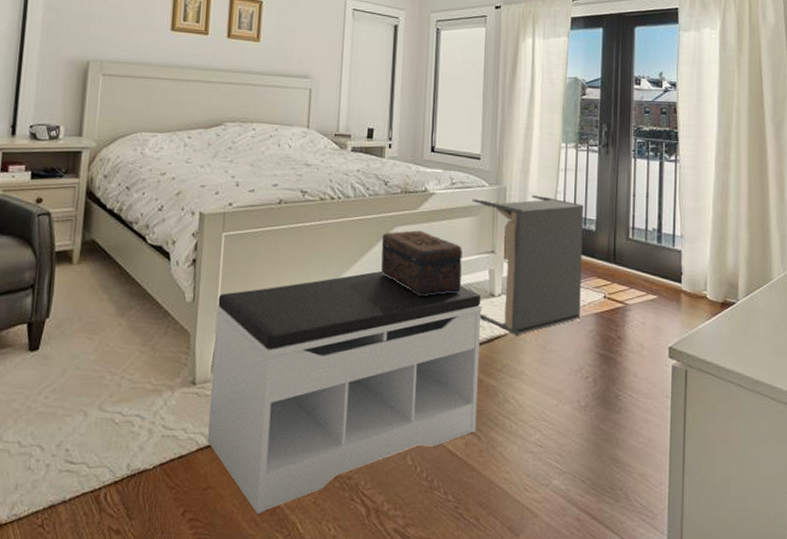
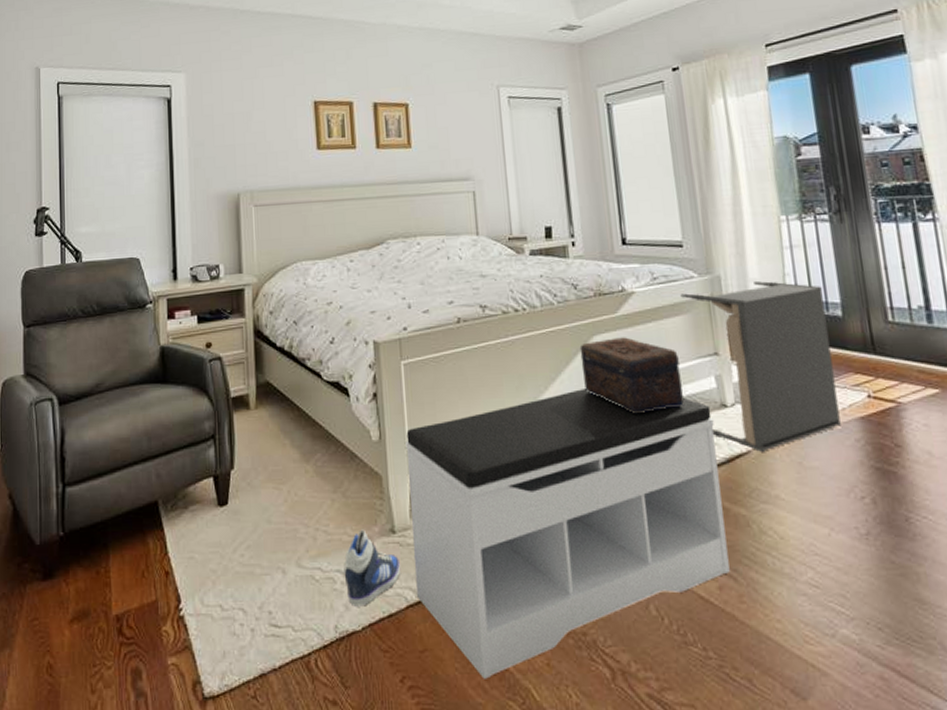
sneaker: none [142,380,197,448] -> present [343,529,401,607]

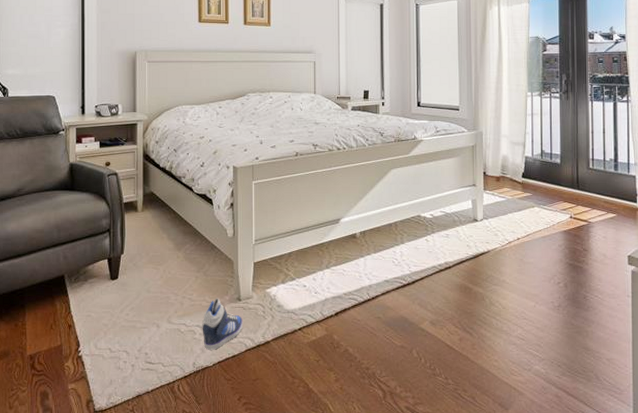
bench: present [406,389,730,679] -> none [252,206,468,398]
decorative box: present [579,337,684,413] -> none [381,171,449,223]
laundry hamper: present [680,281,841,452] -> none [454,137,551,252]

